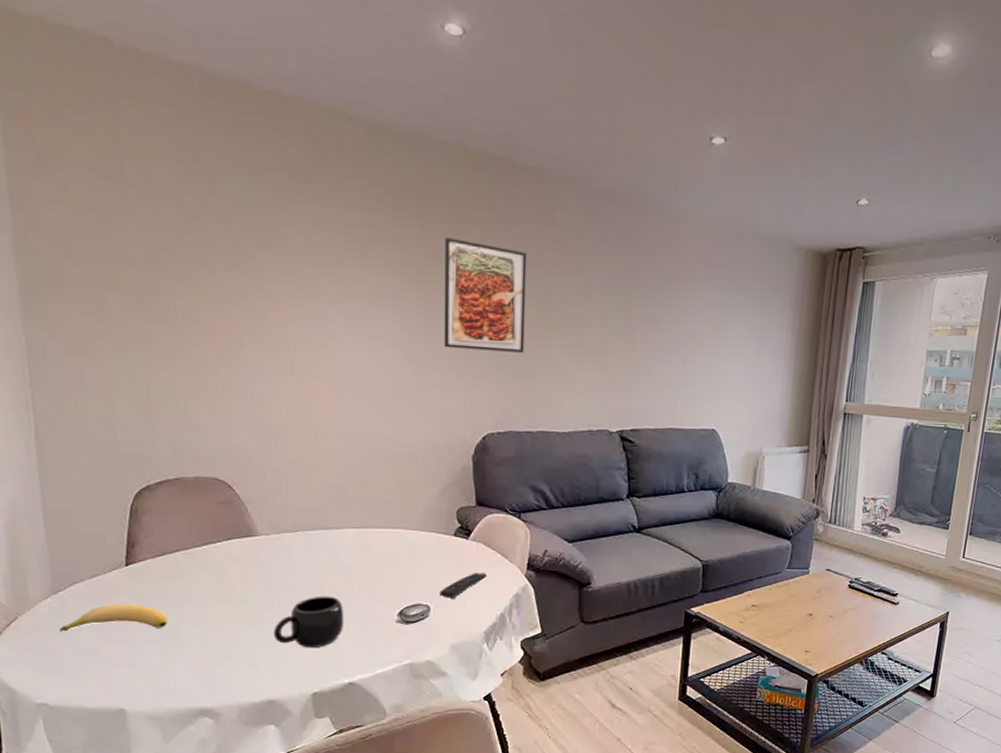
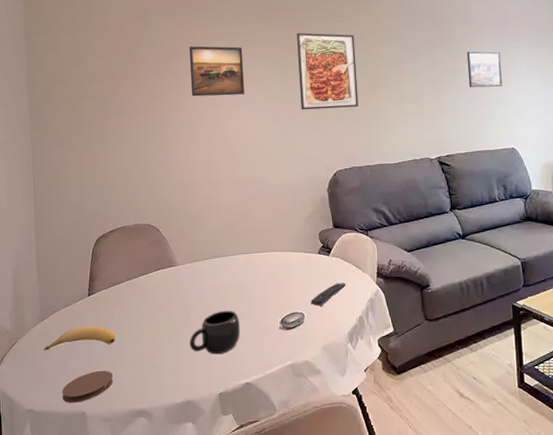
coaster: none [89,660,165,697] -> present [62,370,114,403]
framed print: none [281,233,365,315] -> present [188,46,245,97]
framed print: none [670,299,716,350] -> present [466,51,502,88]

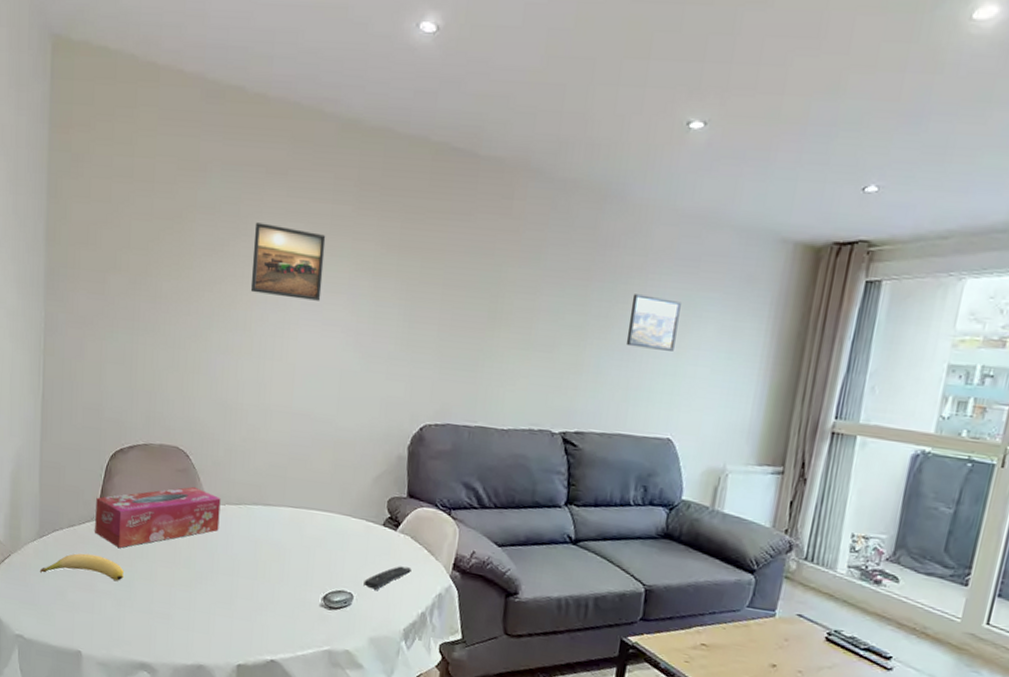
coaster: present [62,370,114,403] -> none [56,608,117,640]
tissue box: none [86,253,190,316] -> present [95,486,221,549]
mug: present [189,310,241,355] -> none [209,569,274,620]
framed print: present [297,32,359,110] -> none [391,228,481,345]

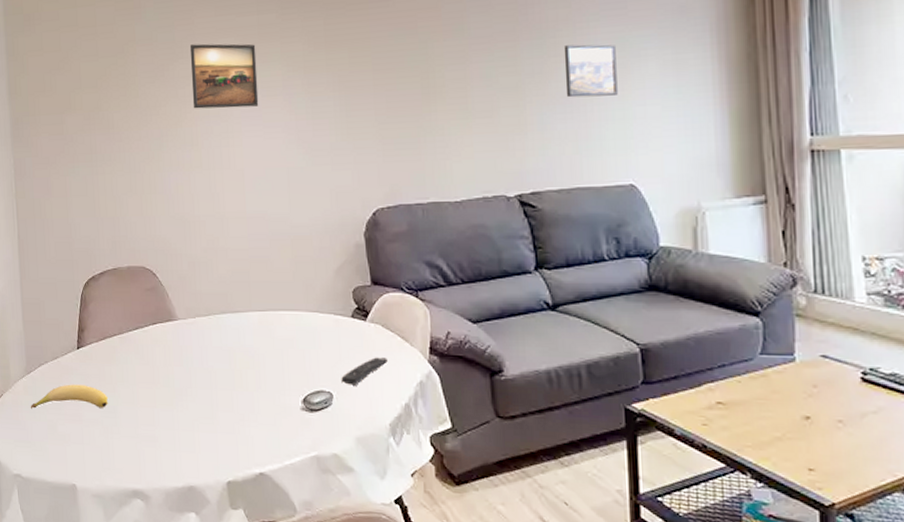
tissue box: present [95,486,221,549] -> none [75,303,192,375]

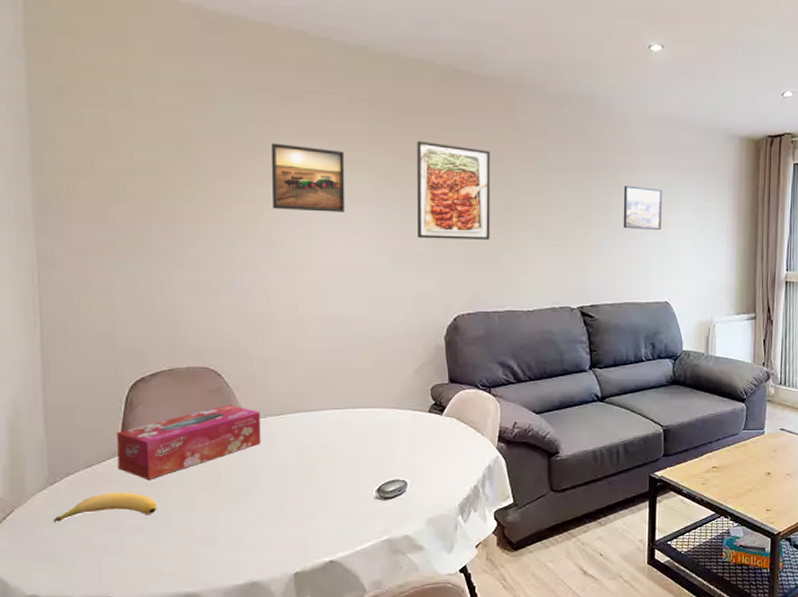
tissue box: none [75,303,192,375] -> present [117,404,261,481]
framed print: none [325,23,408,128] -> present [417,141,490,240]
remote control: present [341,357,388,386] -> none [416,447,460,473]

